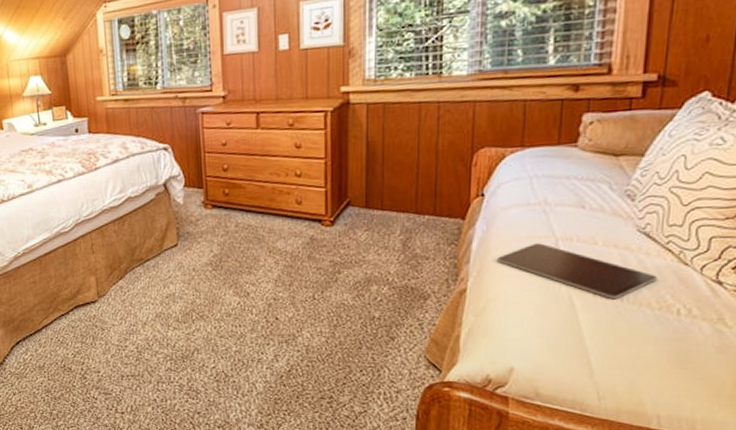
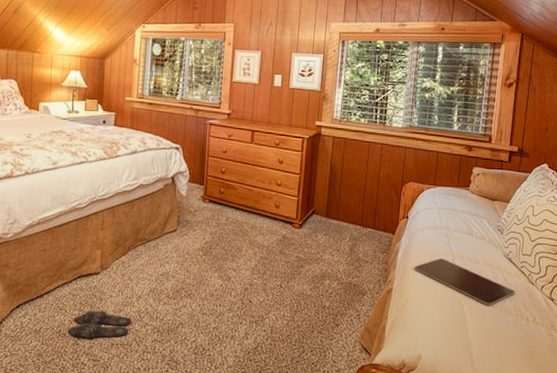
slippers: none [73,341,140,372] -> present [68,310,132,339]

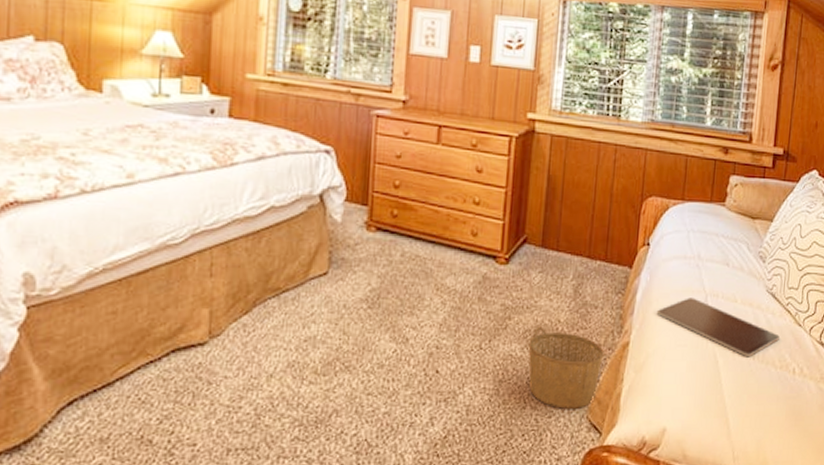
slippers: present [68,310,132,339] -> none [156,400,259,446]
basket: none [316,274,373,335] -> present [528,326,604,409]

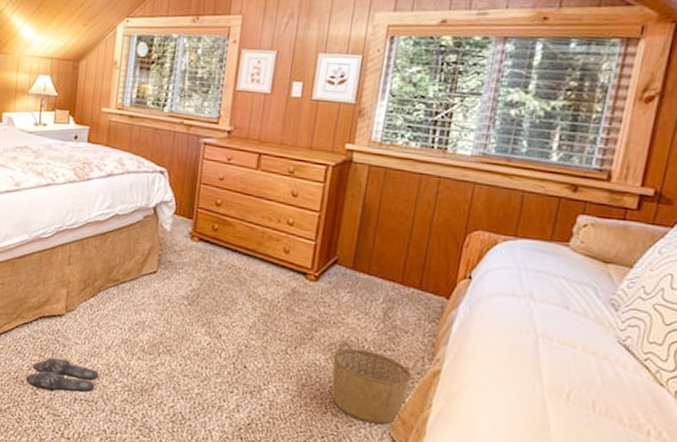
slippers: none [156,400,259,446] -> present [26,357,99,392]
tablet: present [658,298,780,357] -> none [476,336,631,409]

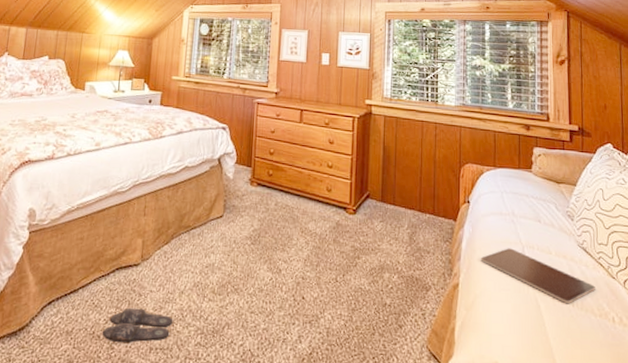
basket: present [331,341,412,425] -> none [374,265,438,339]
tablet: none [476,336,631,409] -> present [481,248,595,304]

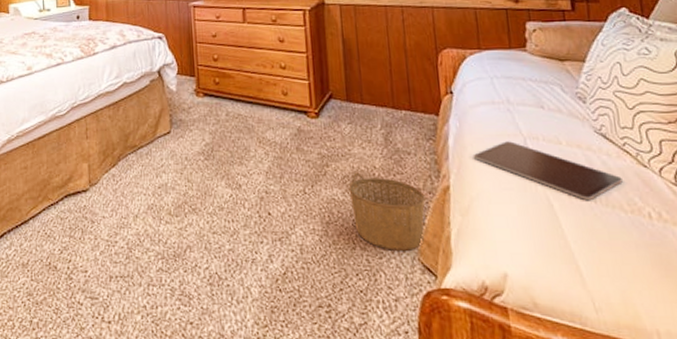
slippers: present [103,307,173,342] -> none [59,235,131,272]
basket: none [374,265,438,339] -> present [348,172,425,251]

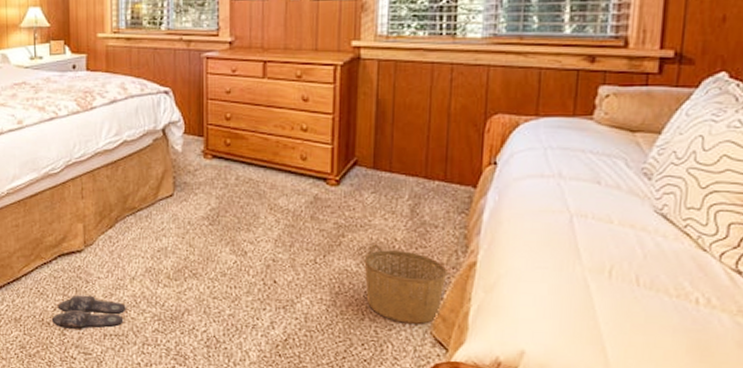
slippers: none [59,235,131,272] -> present [52,295,126,329]
tablet: present [474,141,623,201] -> none [510,218,675,283]

